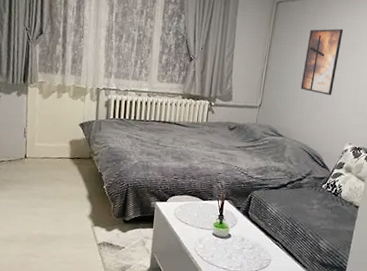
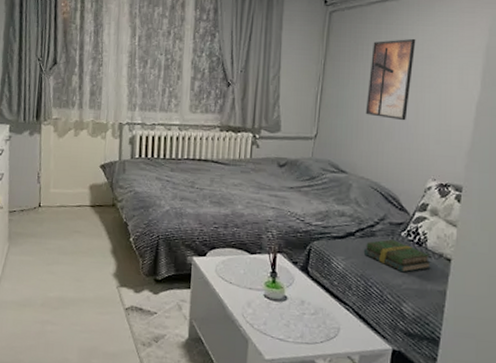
book: none [292,190,344,217] -> present [363,239,431,273]

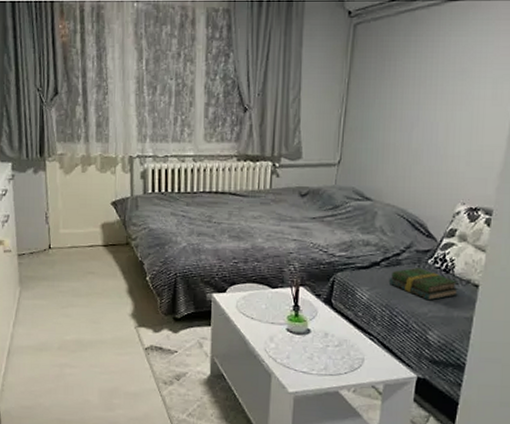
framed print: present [365,38,416,121] -> none [392,51,448,142]

